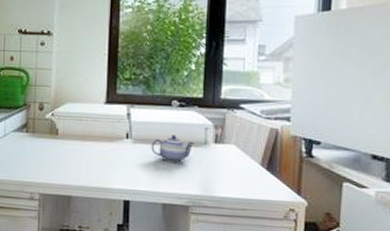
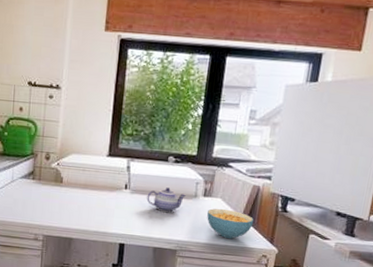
cereal bowl: none [221,156,276,191] -> present [207,208,254,239]

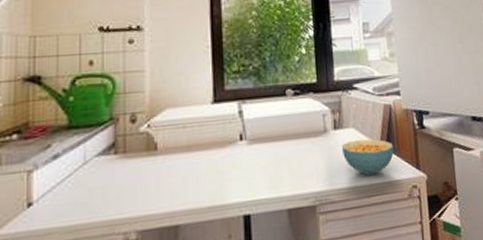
teapot: present [146,187,186,213] -> none [268,127,314,160]

